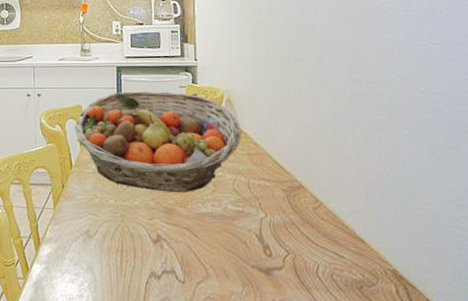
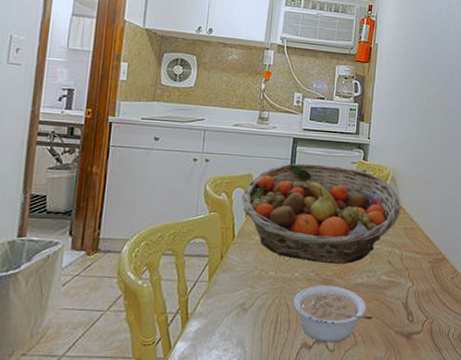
legume: none [137,215,224,274] -> present [293,286,374,343]

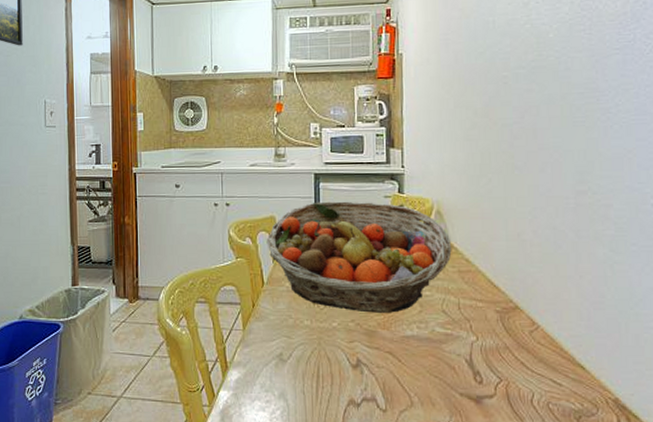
legume: present [293,286,374,343] -> none [334,337,431,401]

